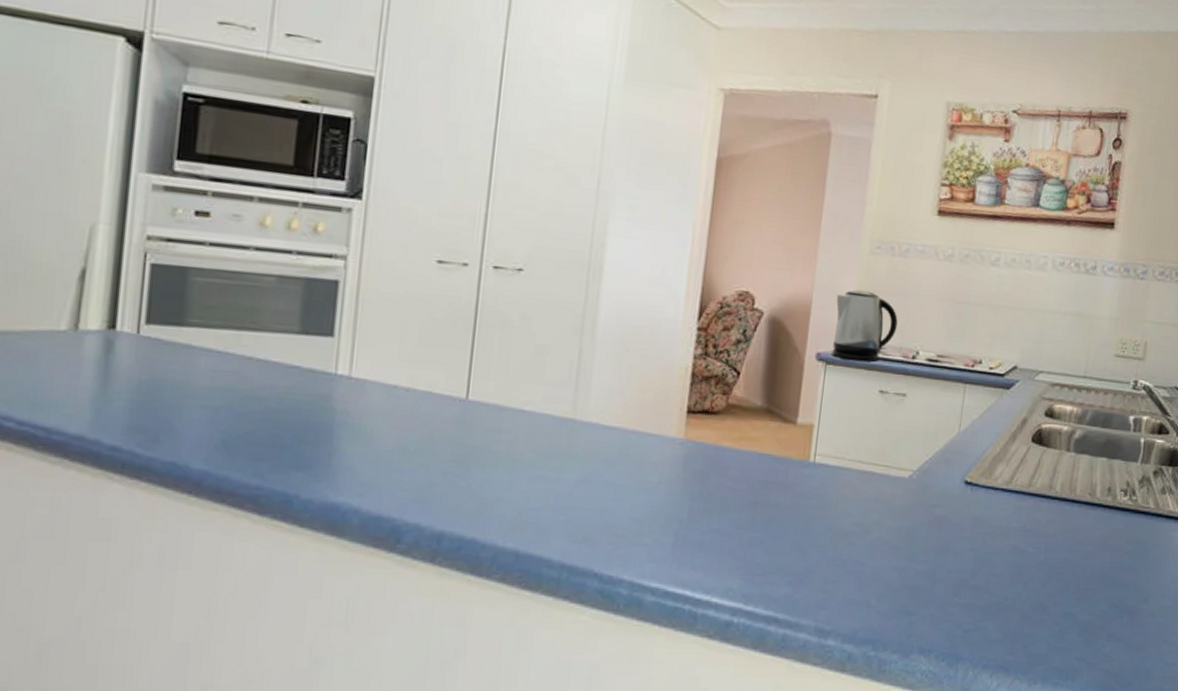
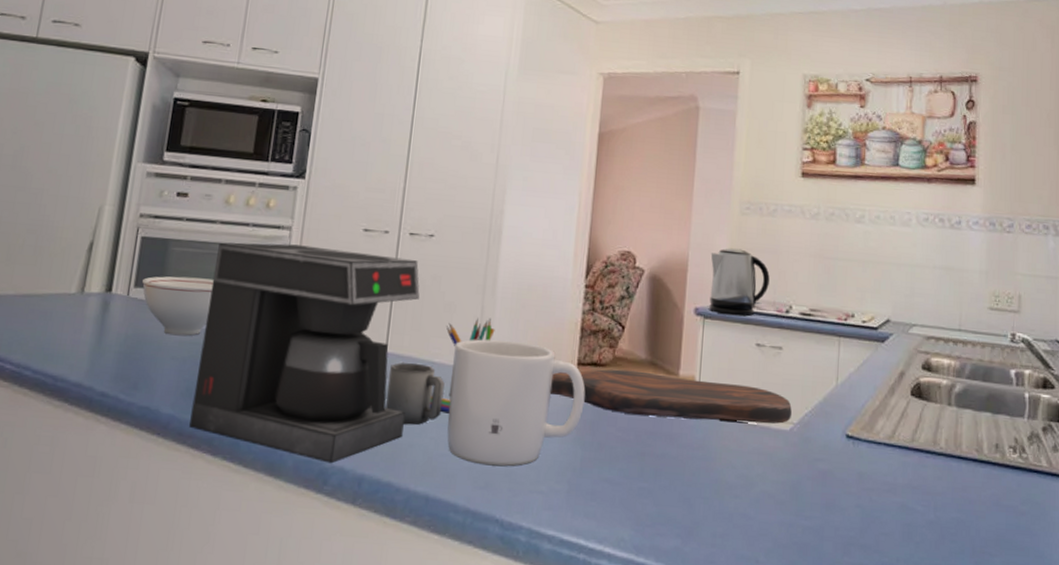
bowl: none [156,311,250,382] -> present [142,276,214,337]
coffee maker: none [228,272,595,521] -> present [189,242,495,464]
mug: none [539,385,695,520] -> present [447,339,586,467]
cutting board: none [655,417,912,472] -> present [549,369,792,425]

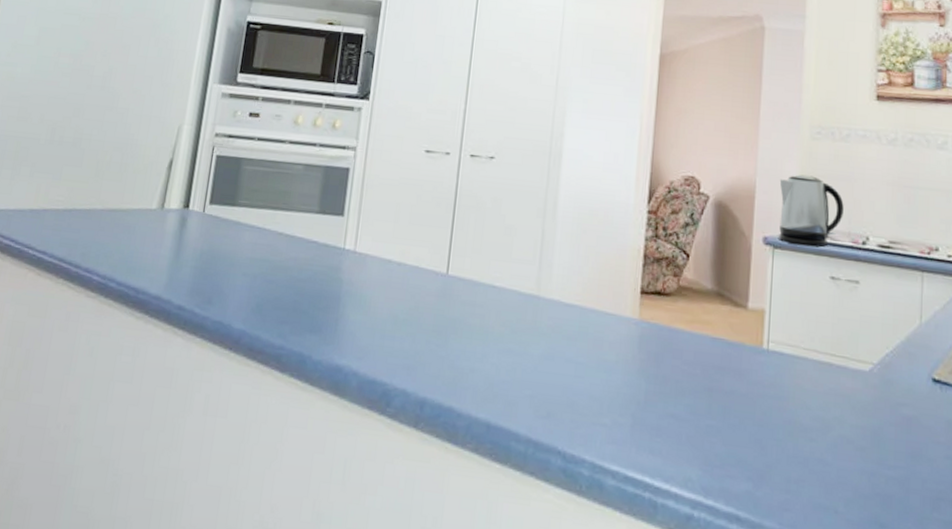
bowl: present [142,276,214,337] -> none [217,194,283,254]
coffee maker: present [189,242,495,464] -> none [259,162,556,386]
mug: present [447,339,586,467] -> none [508,264,649,397]
cutting board: present [549,369,792,425] -> none [612,298,871,364]

